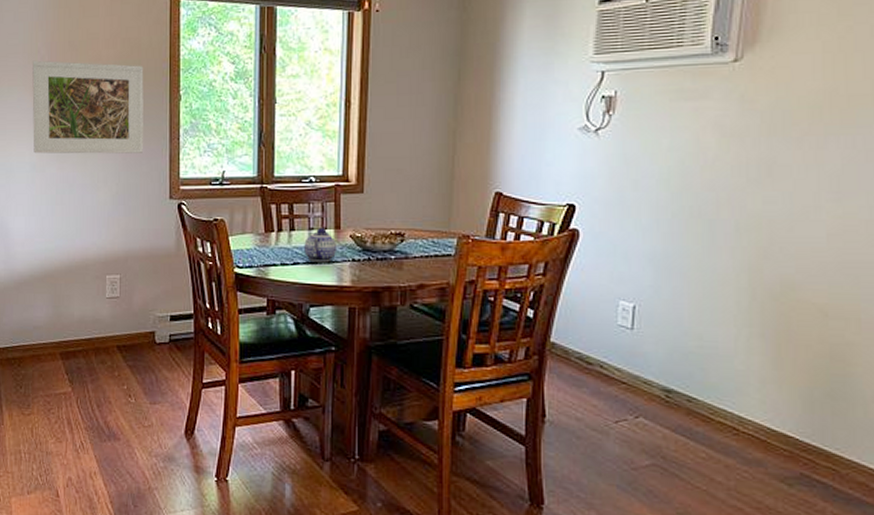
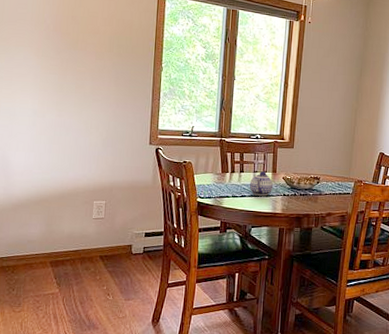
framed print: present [32,60,144,154] -> none [36,27,134,108]

